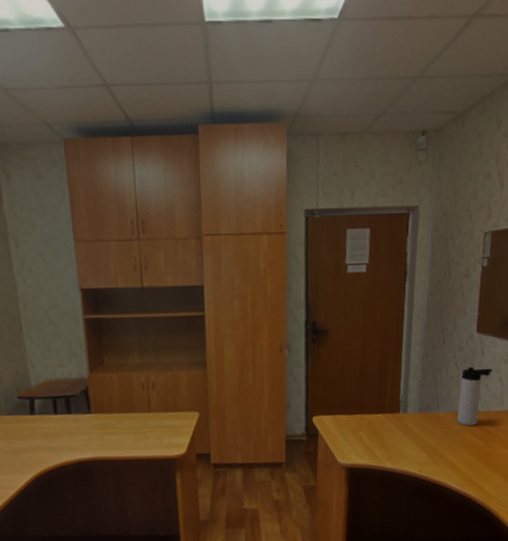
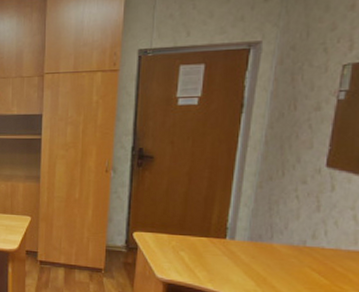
thermos bottle: present [456,366,493,427] -> none [294,201,345,262]

